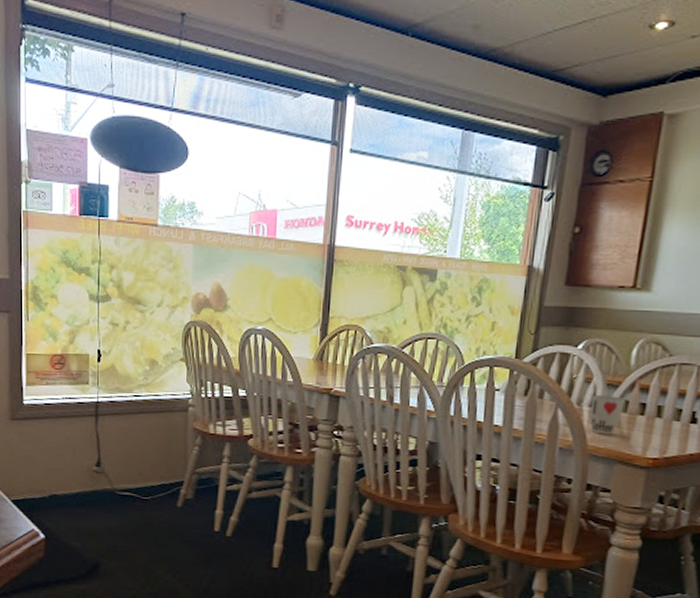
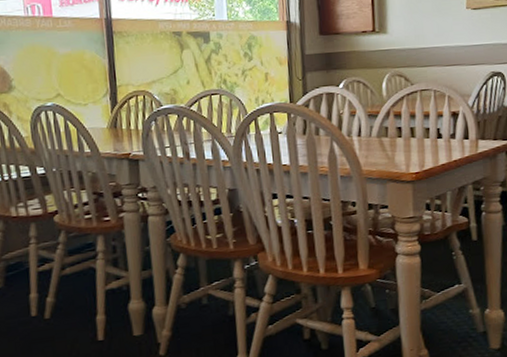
cup: present [590,395,625,435] -> none [358,124,385,159]

